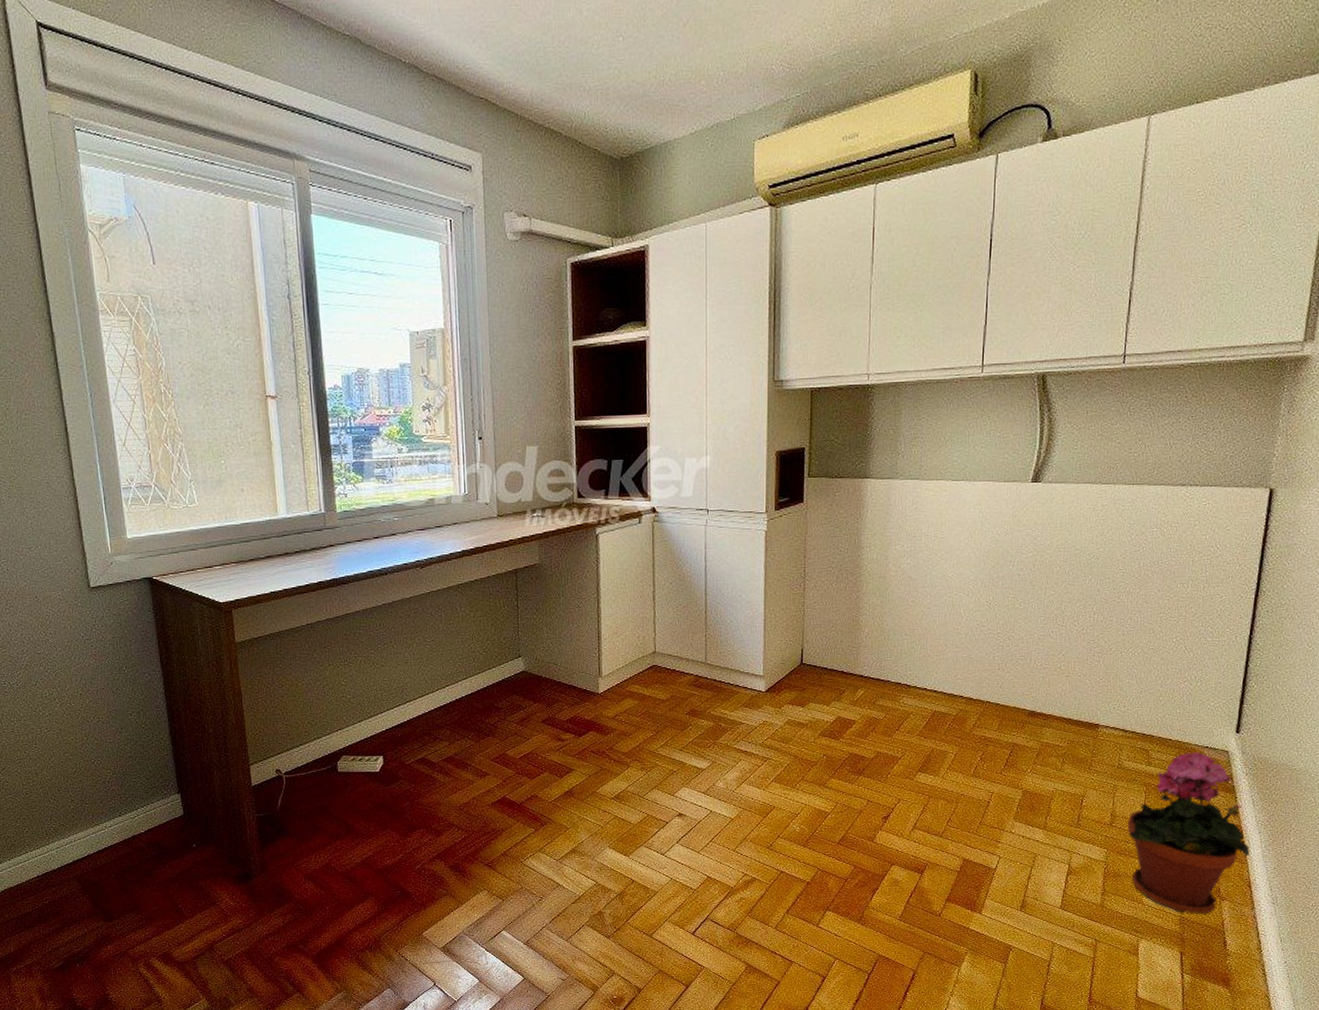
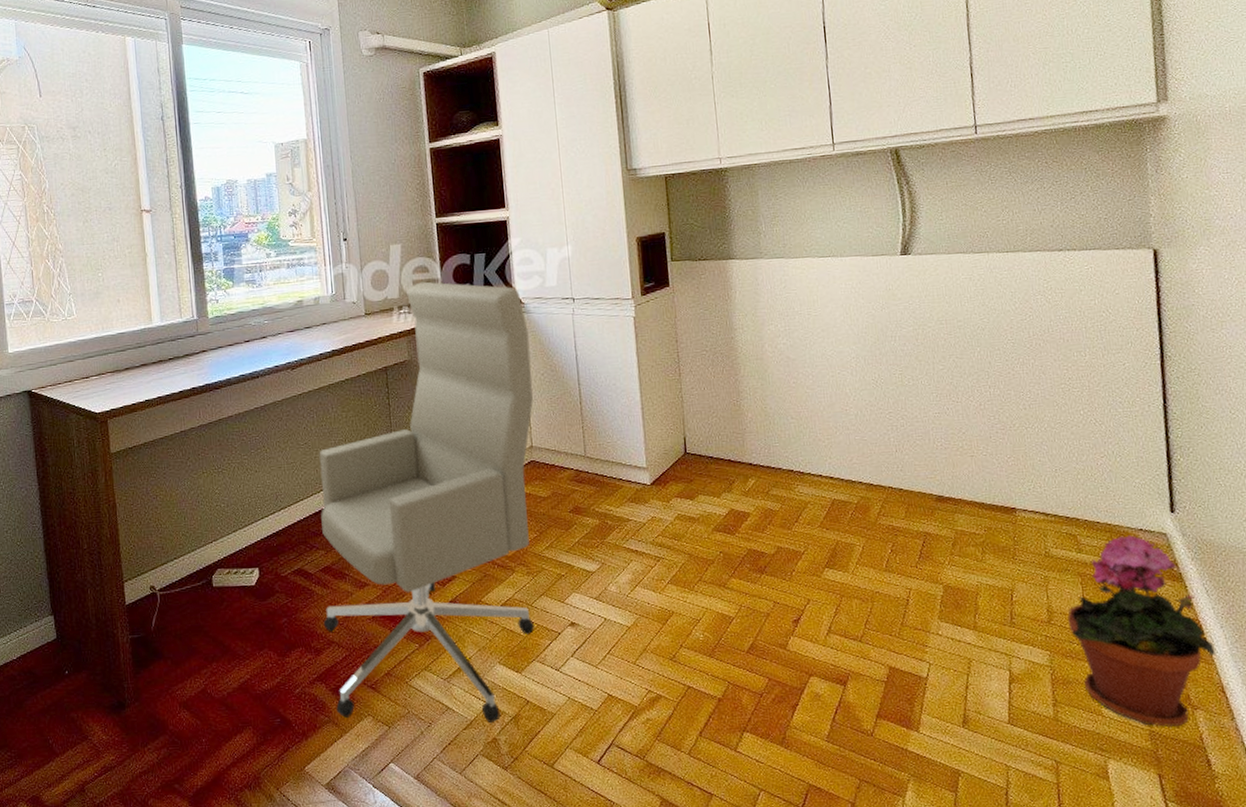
office chair: none [444,485,661,899] -> present [319,281,534,724]

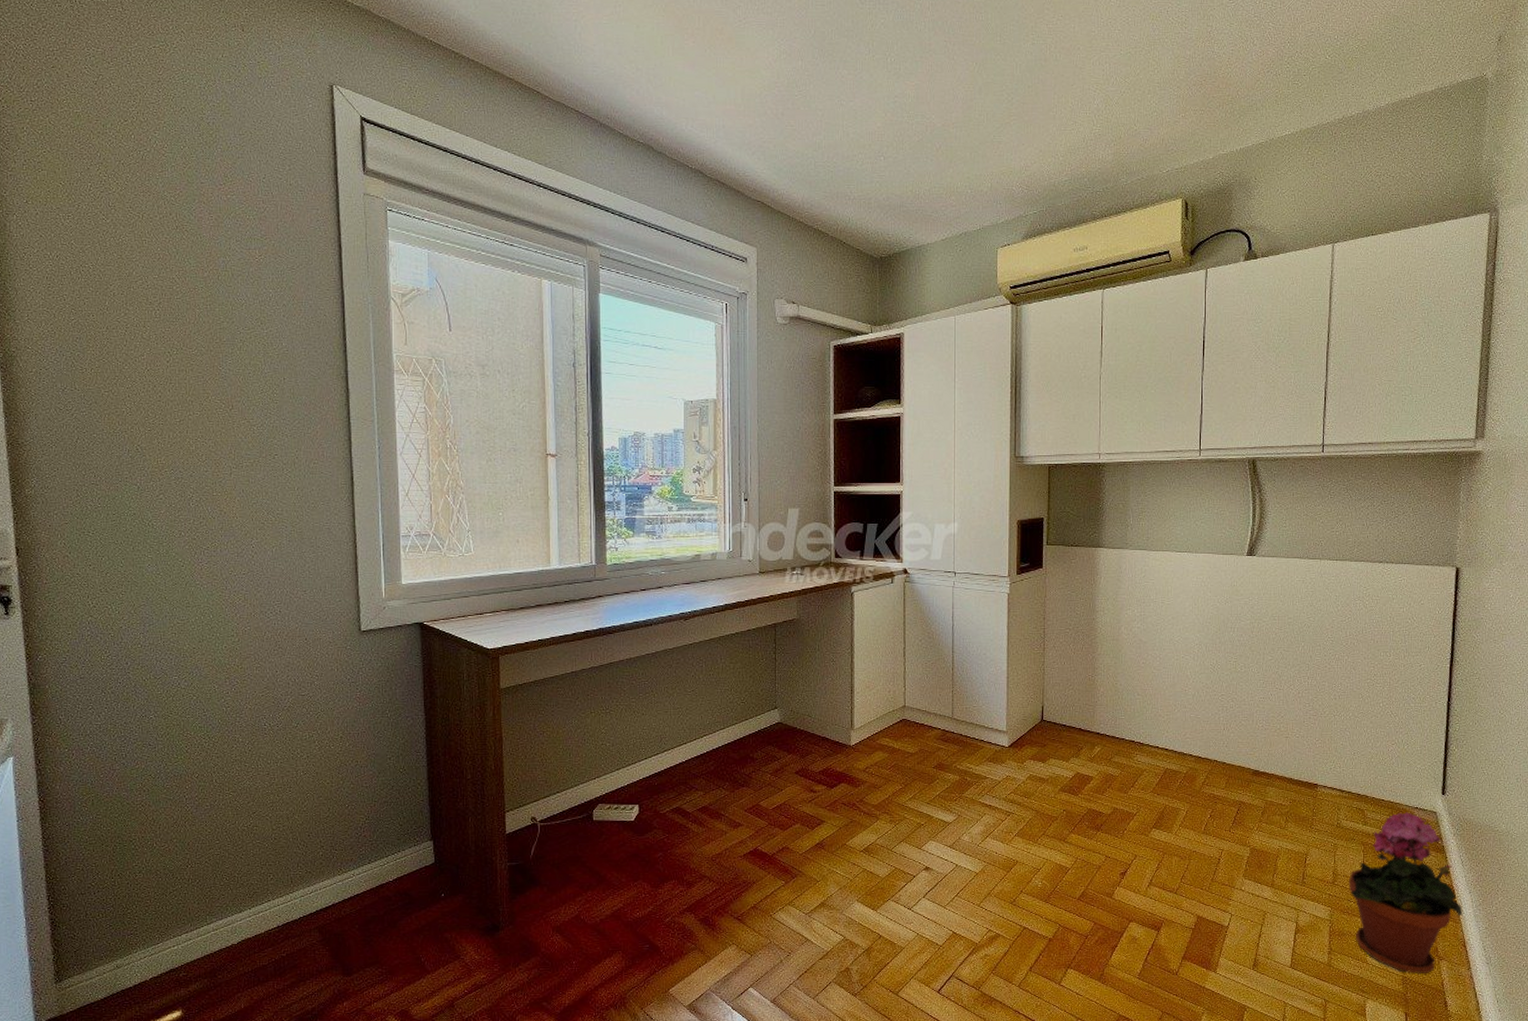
office chair: present [319,281,534,724] -> none [697,546,911,955]

